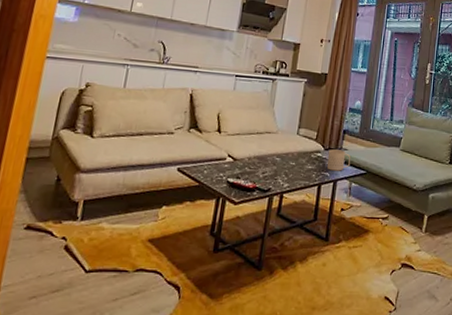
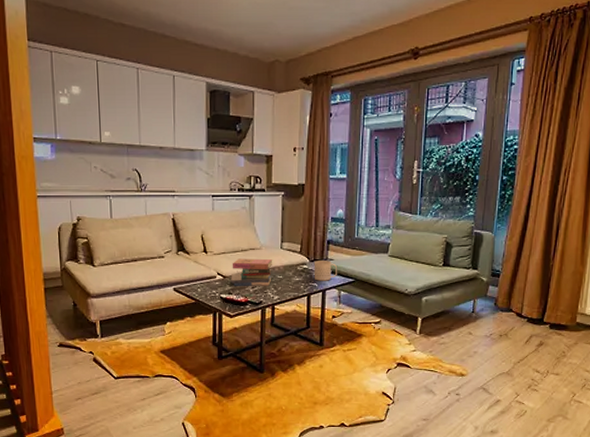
books: none [241,141,288,172] -> present [231,258,273,286]

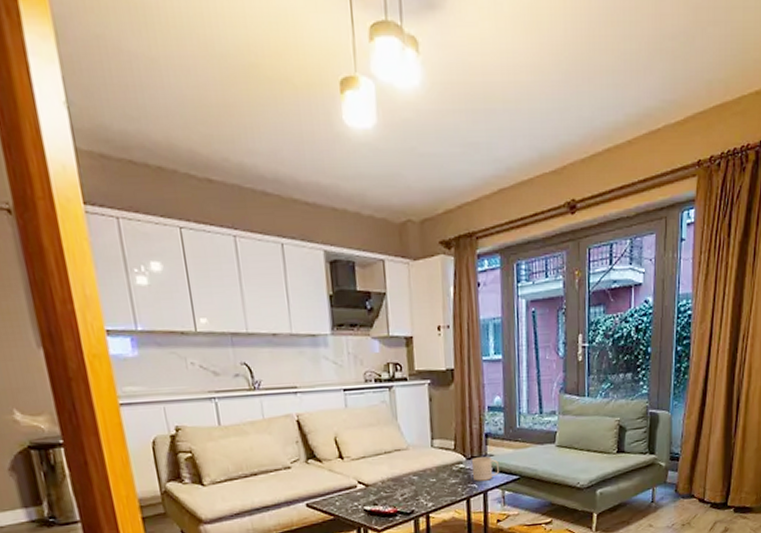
books: present [231,258,273,286] -> none [374,460,424,495]

